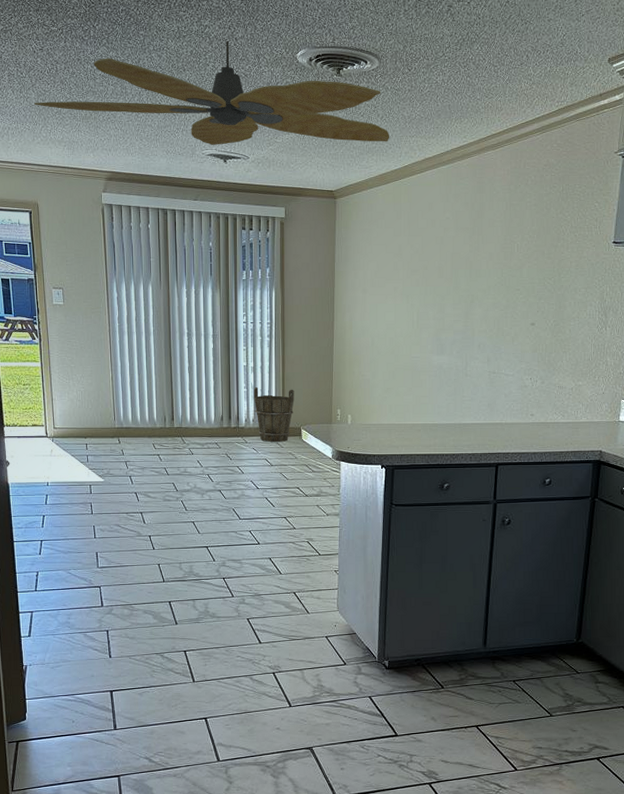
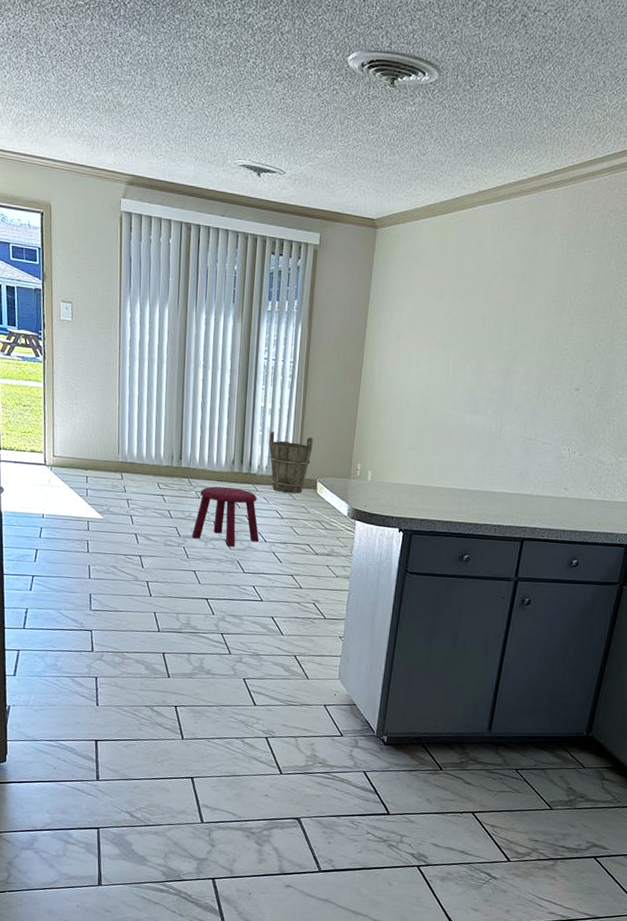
ceiling fan: present [34,41,389,145] -> none [53,35,442,169]
stool: none [188,442,251,497] -> present [192,486,259,547]

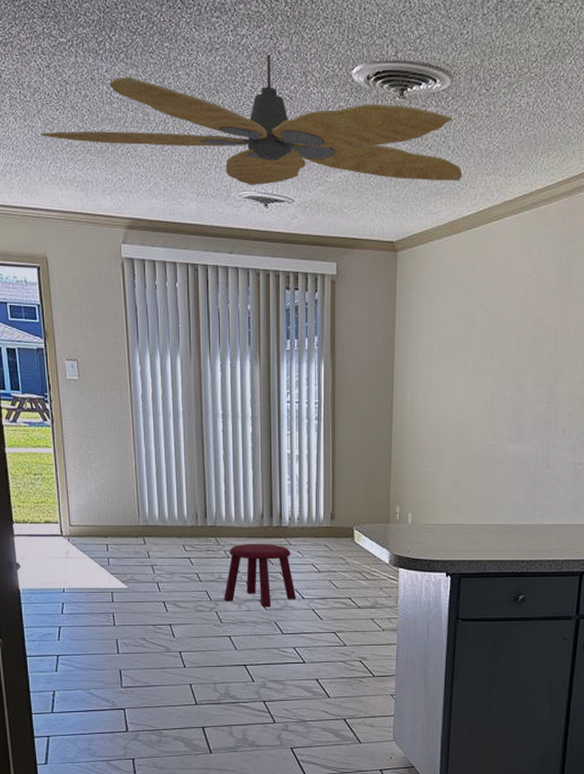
ceiling fan: none [53,35,442,169] -> present [40,55,462,185]
bucket: present [269,431,313,494] -> none [299,479,346,544]

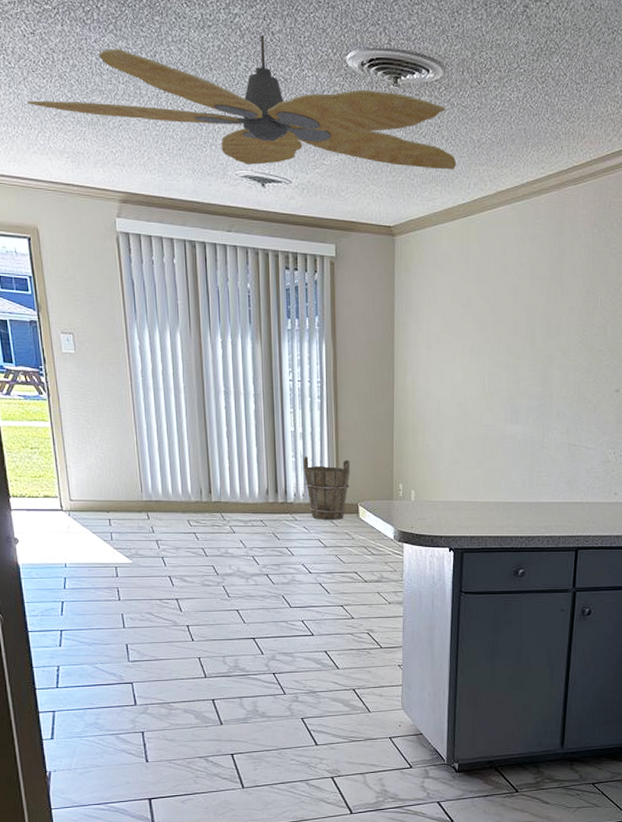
stool: present [224,544,296,608] -> none [230,519,303,582]
bucket: none [299,479,346,544] -> present [303,456,350,520]

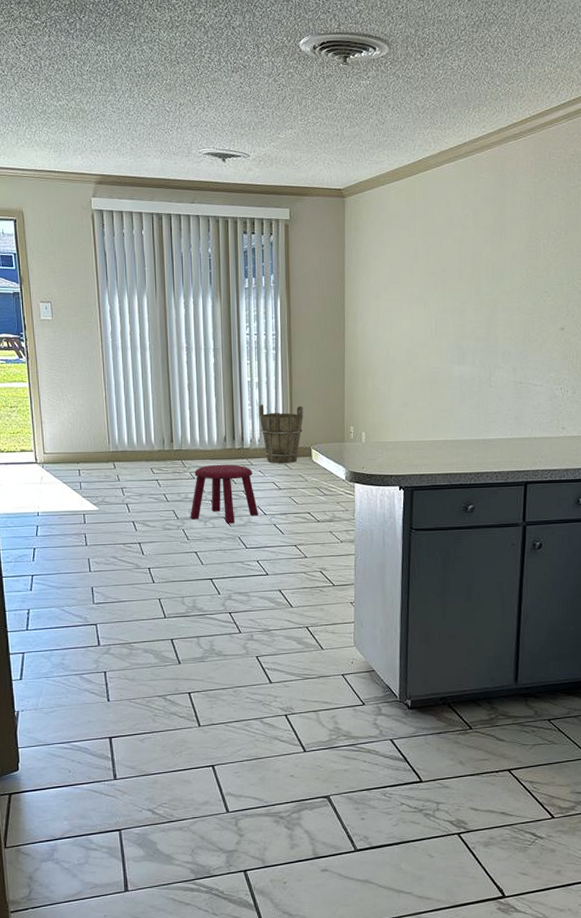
ceiling fan: present [26,35,456,170] -> none [17,30,401,143]
stool: none [230,519,303,582] -> present [190,465,258,524]

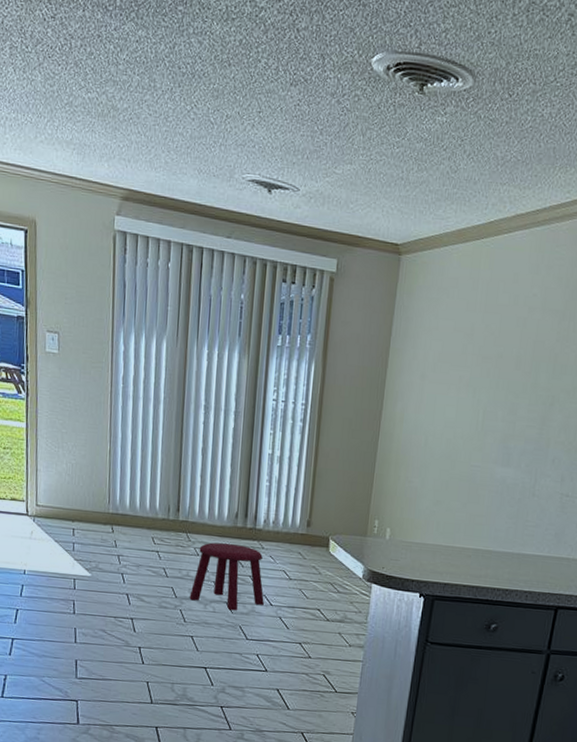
bucket: present [259,404,303,463] -> none [276,482,326,552]

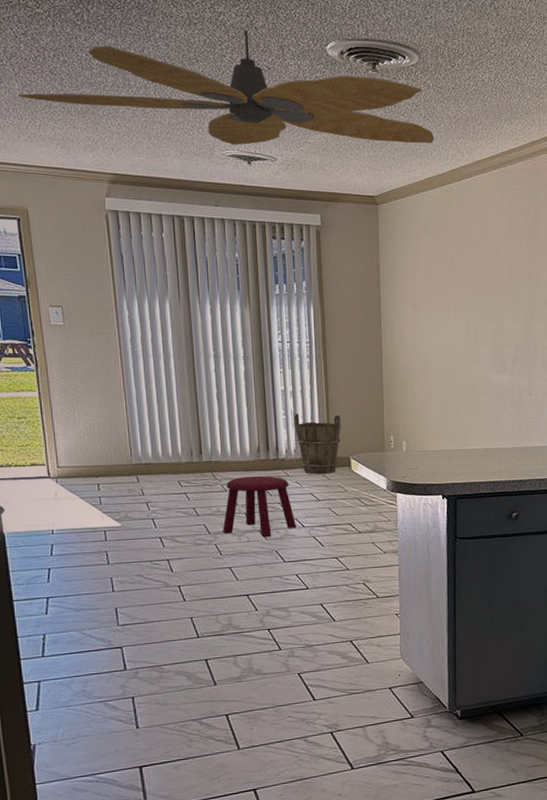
ceiling fan: none [39,31,476,188] -> present [17,30,434,145]
bucket: none [276,482,326,552] -> present [293,414,341,474]

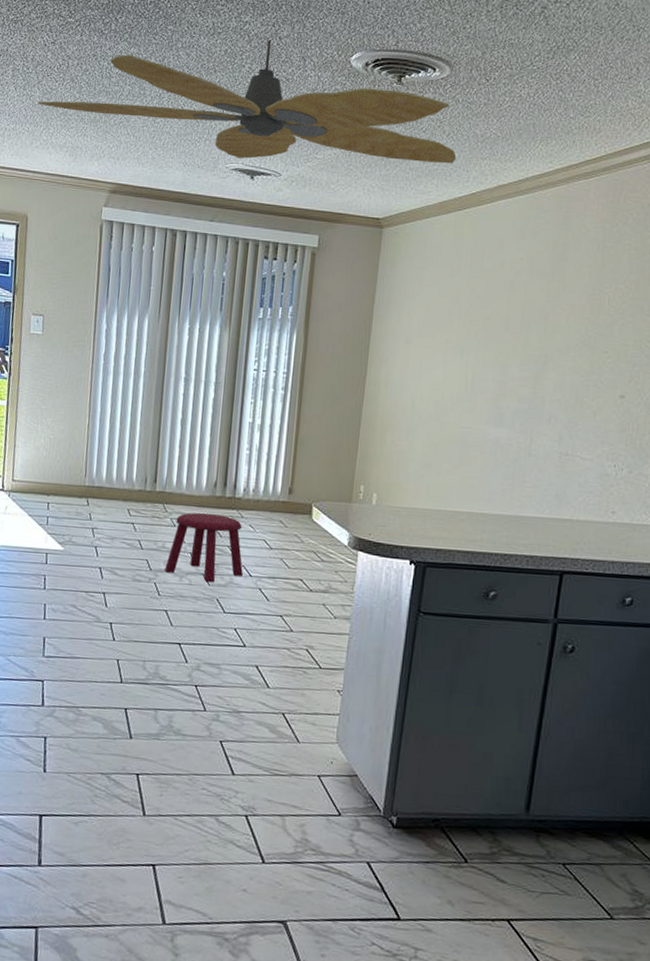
bucket: present [293,414,341,474] -> none [256,450,309,520]

